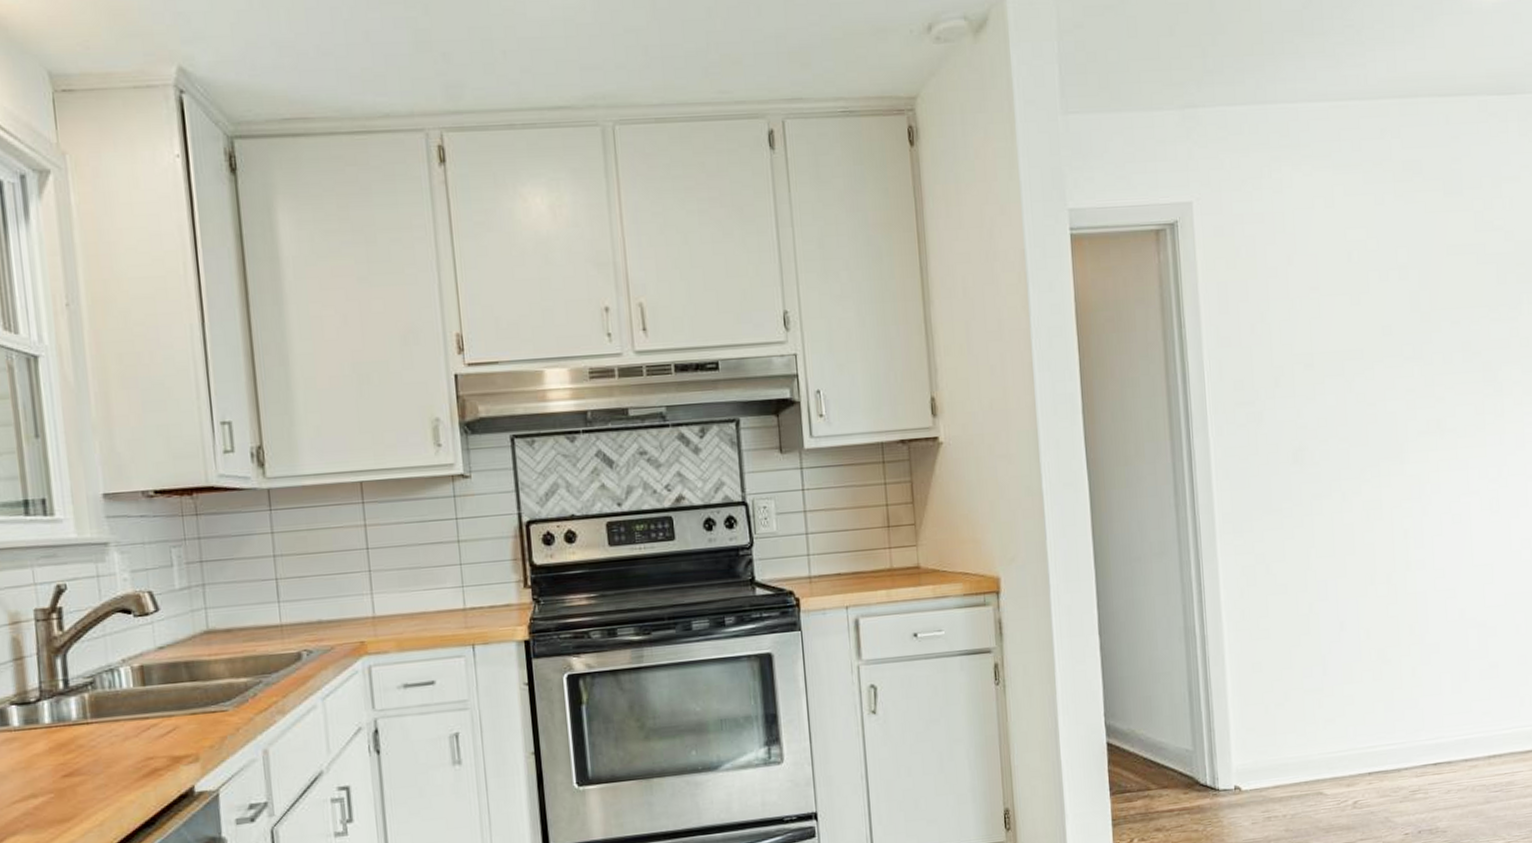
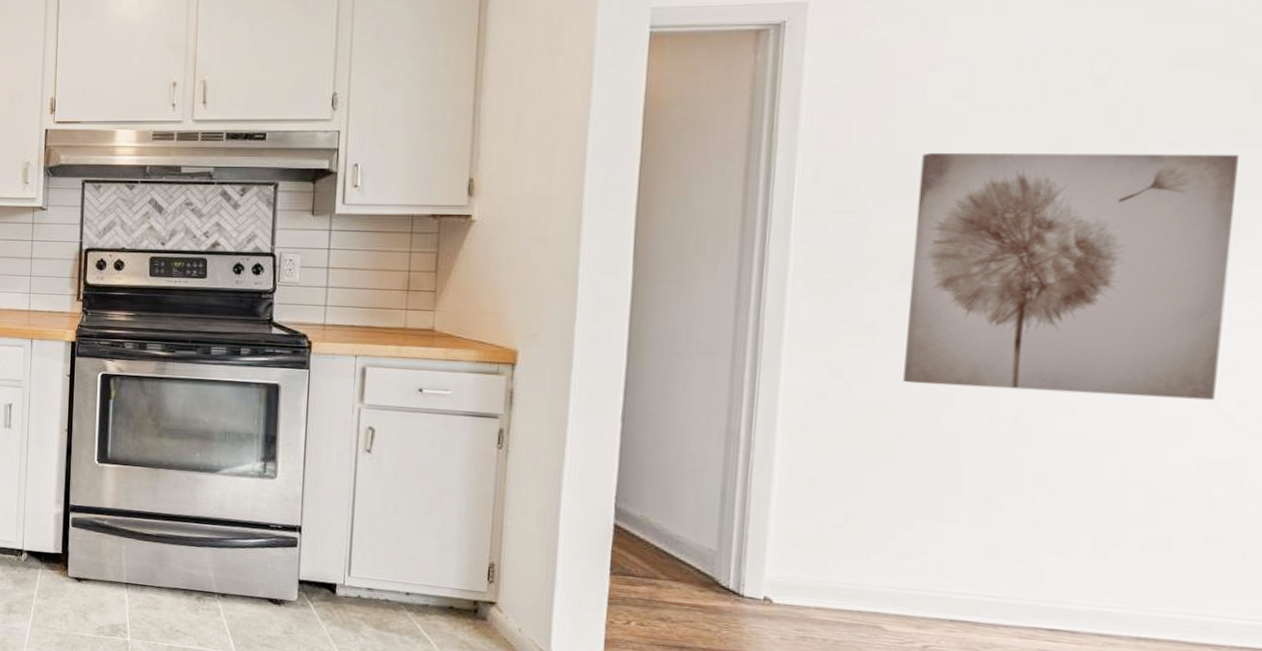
wall art: none [1294,328,1507,559] -> present [903,152,1239,400]

